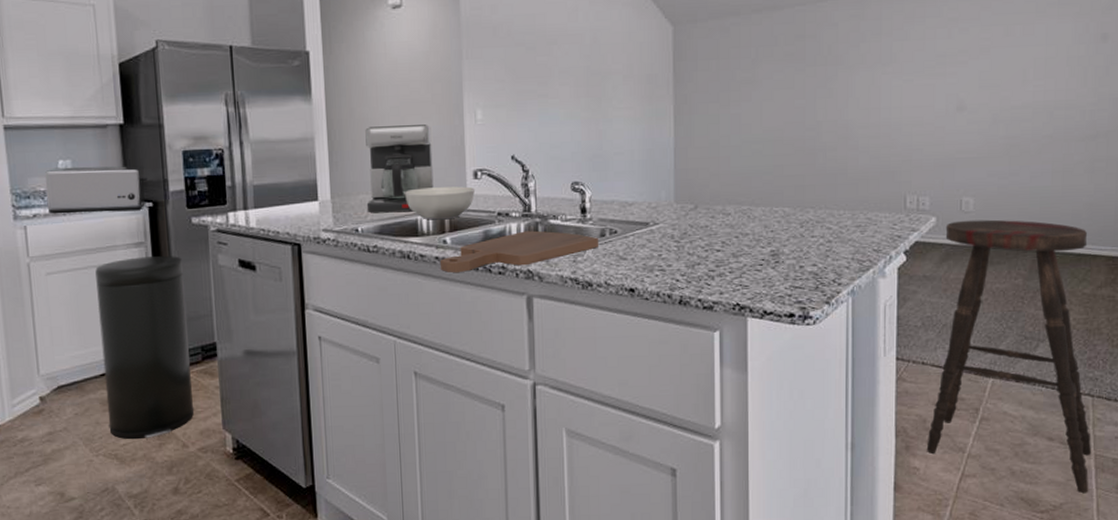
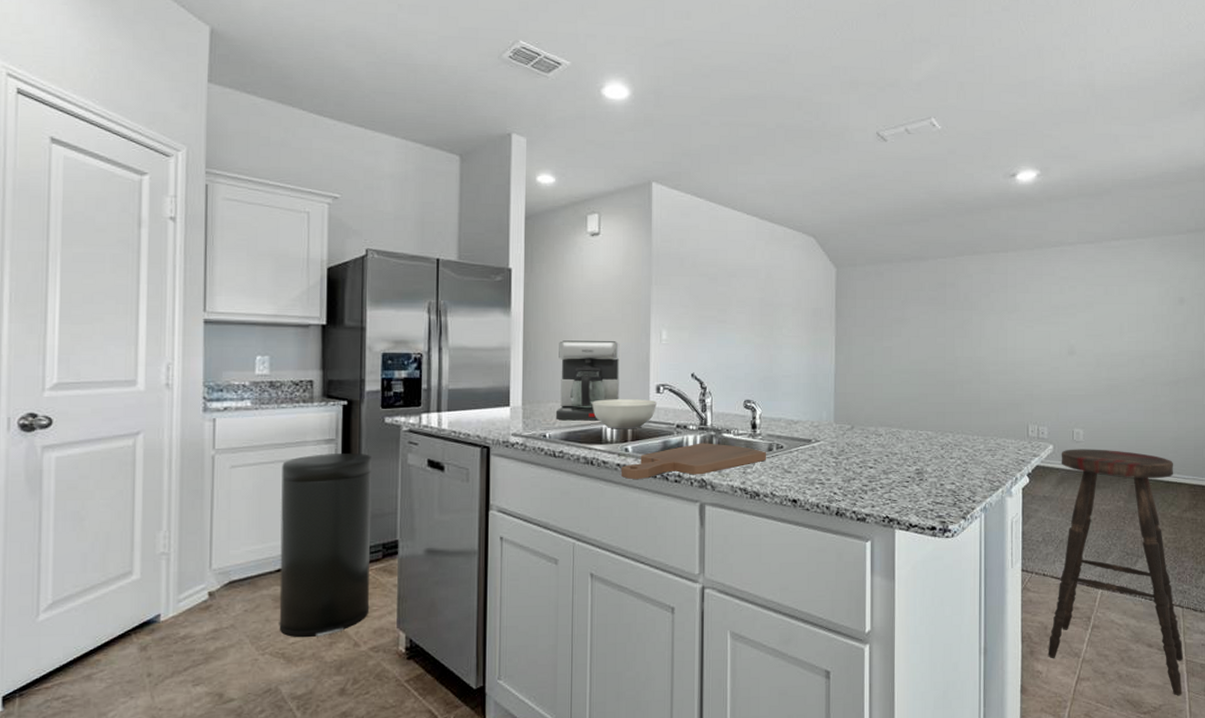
toaster: present [45,165,147,214] -> none [239,363,344,409]

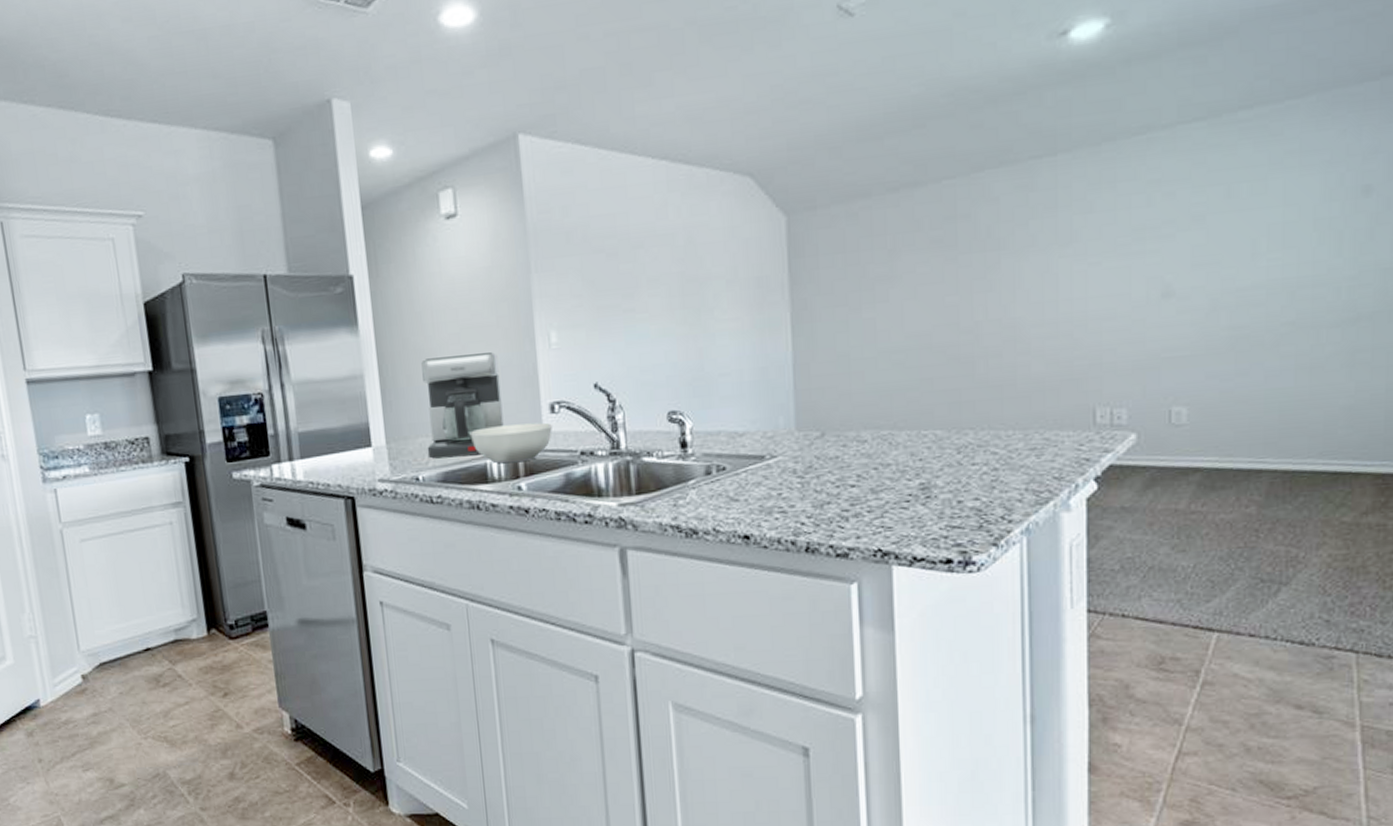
pedal bin: present [279,452,373,638] -> none [132,516,247,720]
cutting board: present [620,443,766,480] -> none [514,471,703,525]
bar stool: present [1048,449,1184,695] -> none [1130,432,1357,774]

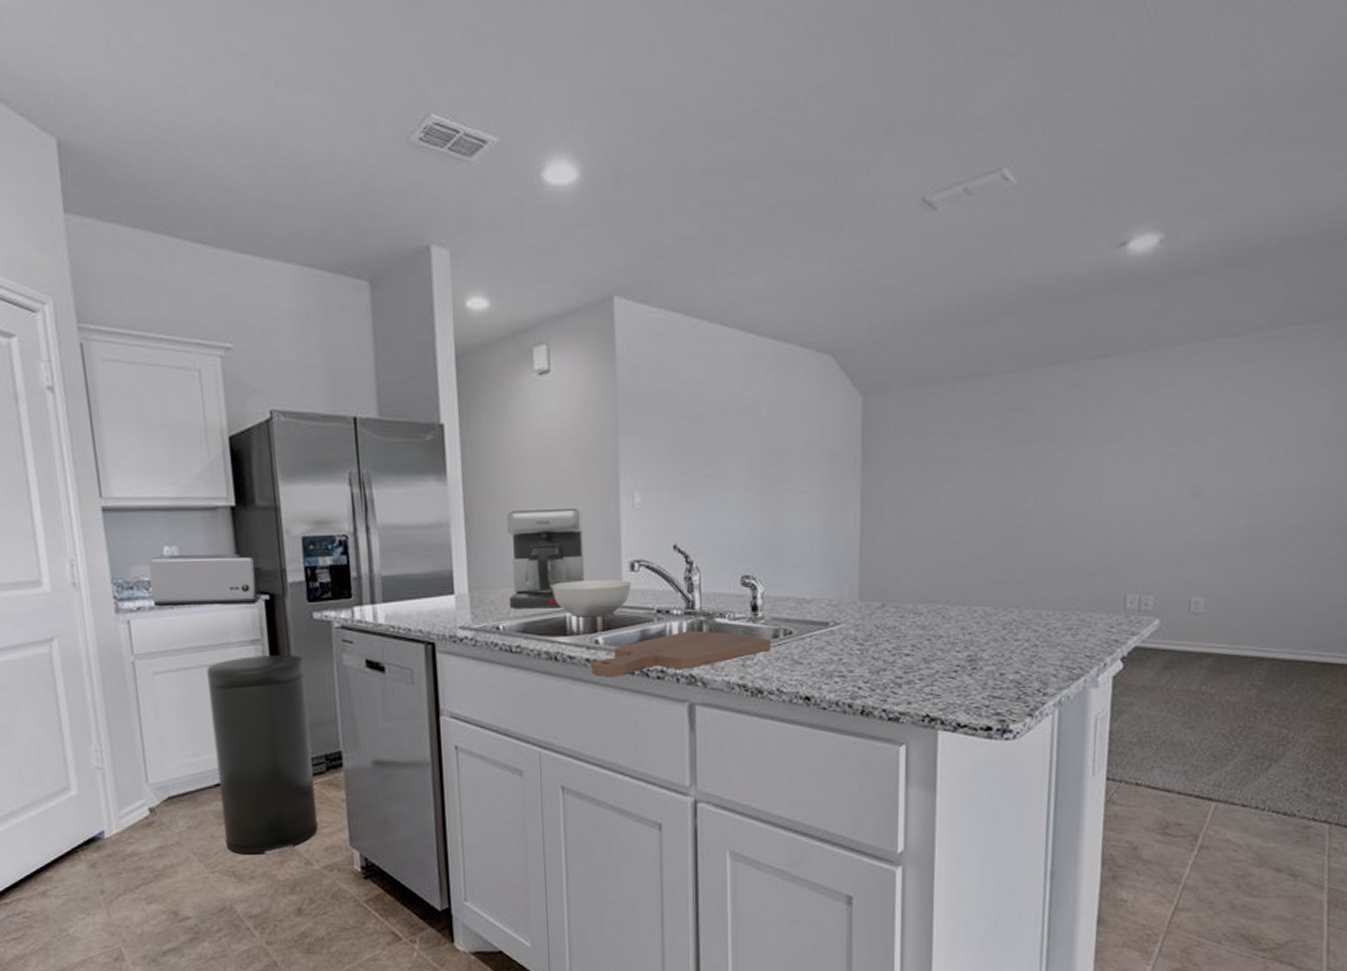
toaster: none [73,416,182,475] -> present [149,553,263,607]
pedal bin: none [132,516,247,720] -> present [207,654,318,856]
cutting board: none [514,471,703,525] -> present [590,630,770,678]

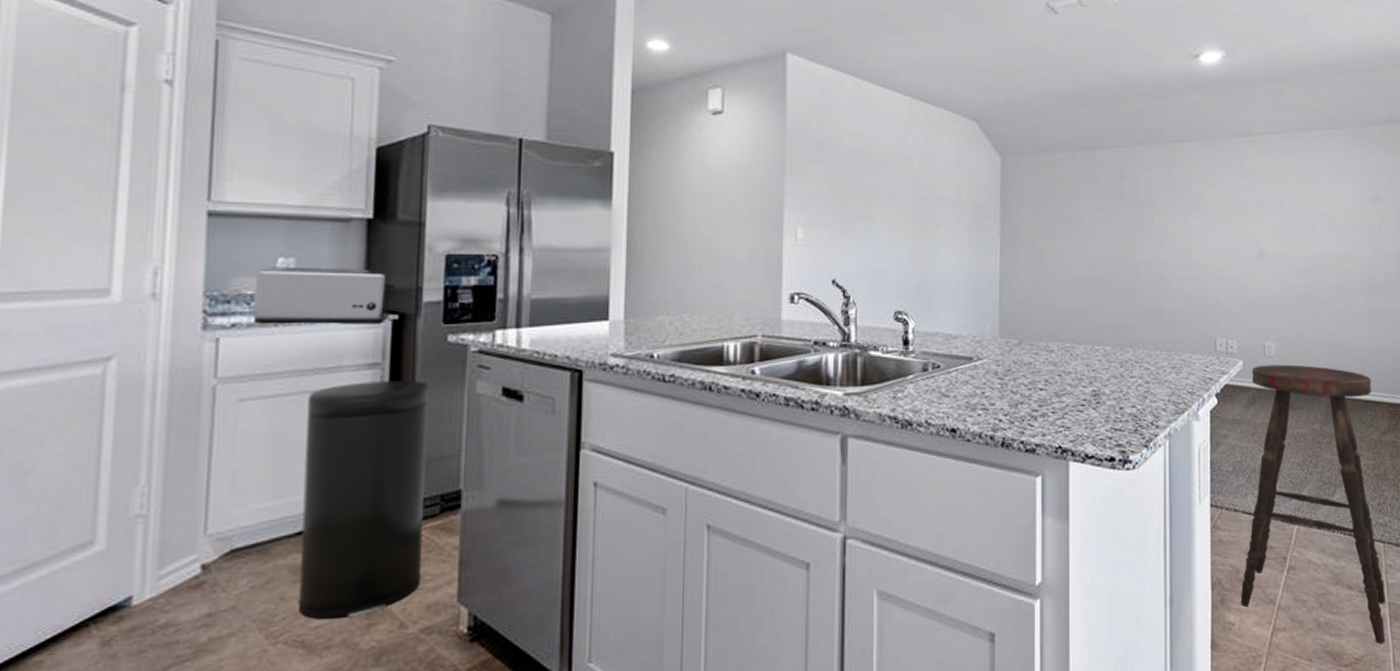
coffee maker: present [507,509,585,609] -> none [665,240,746,337]
bowl: present [551,579,632,618] -> none [710,311,791,347]
cutting board: present [590,630,770,678] -> none [745,362,920,409]
bar stool: none [1136,622,1335,930] -> present [1240,364,1386,643]

